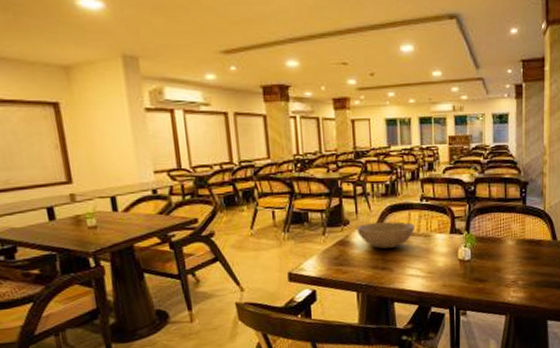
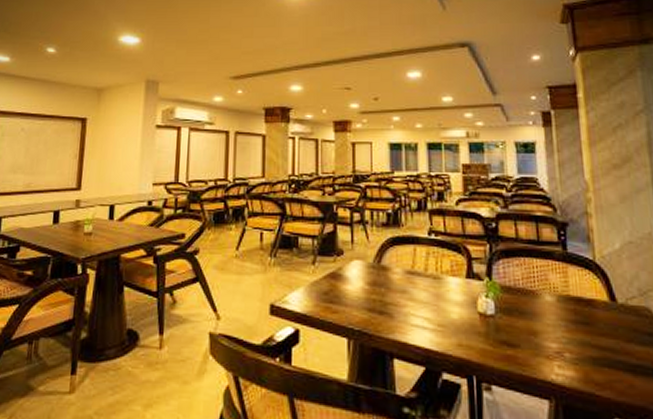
bowl: present [356,221,415,249] -> none [351,256,421,288]

